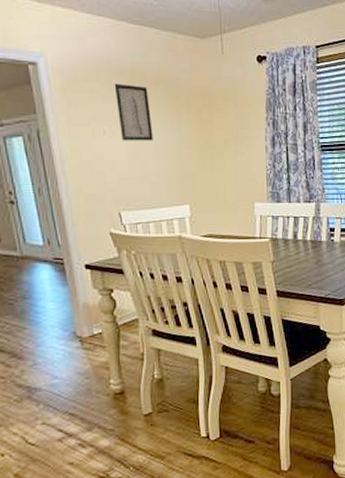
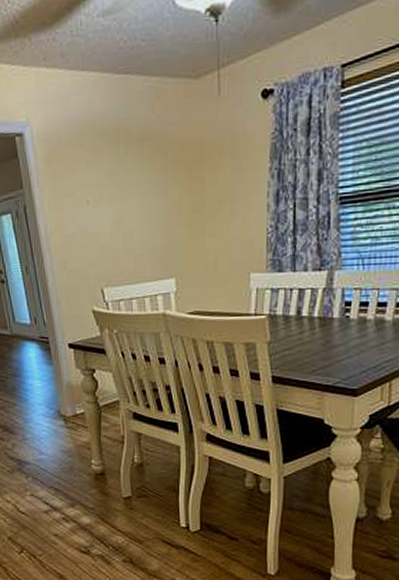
wall art: present [114,83,153,141] -> none [98,145,138,210]

